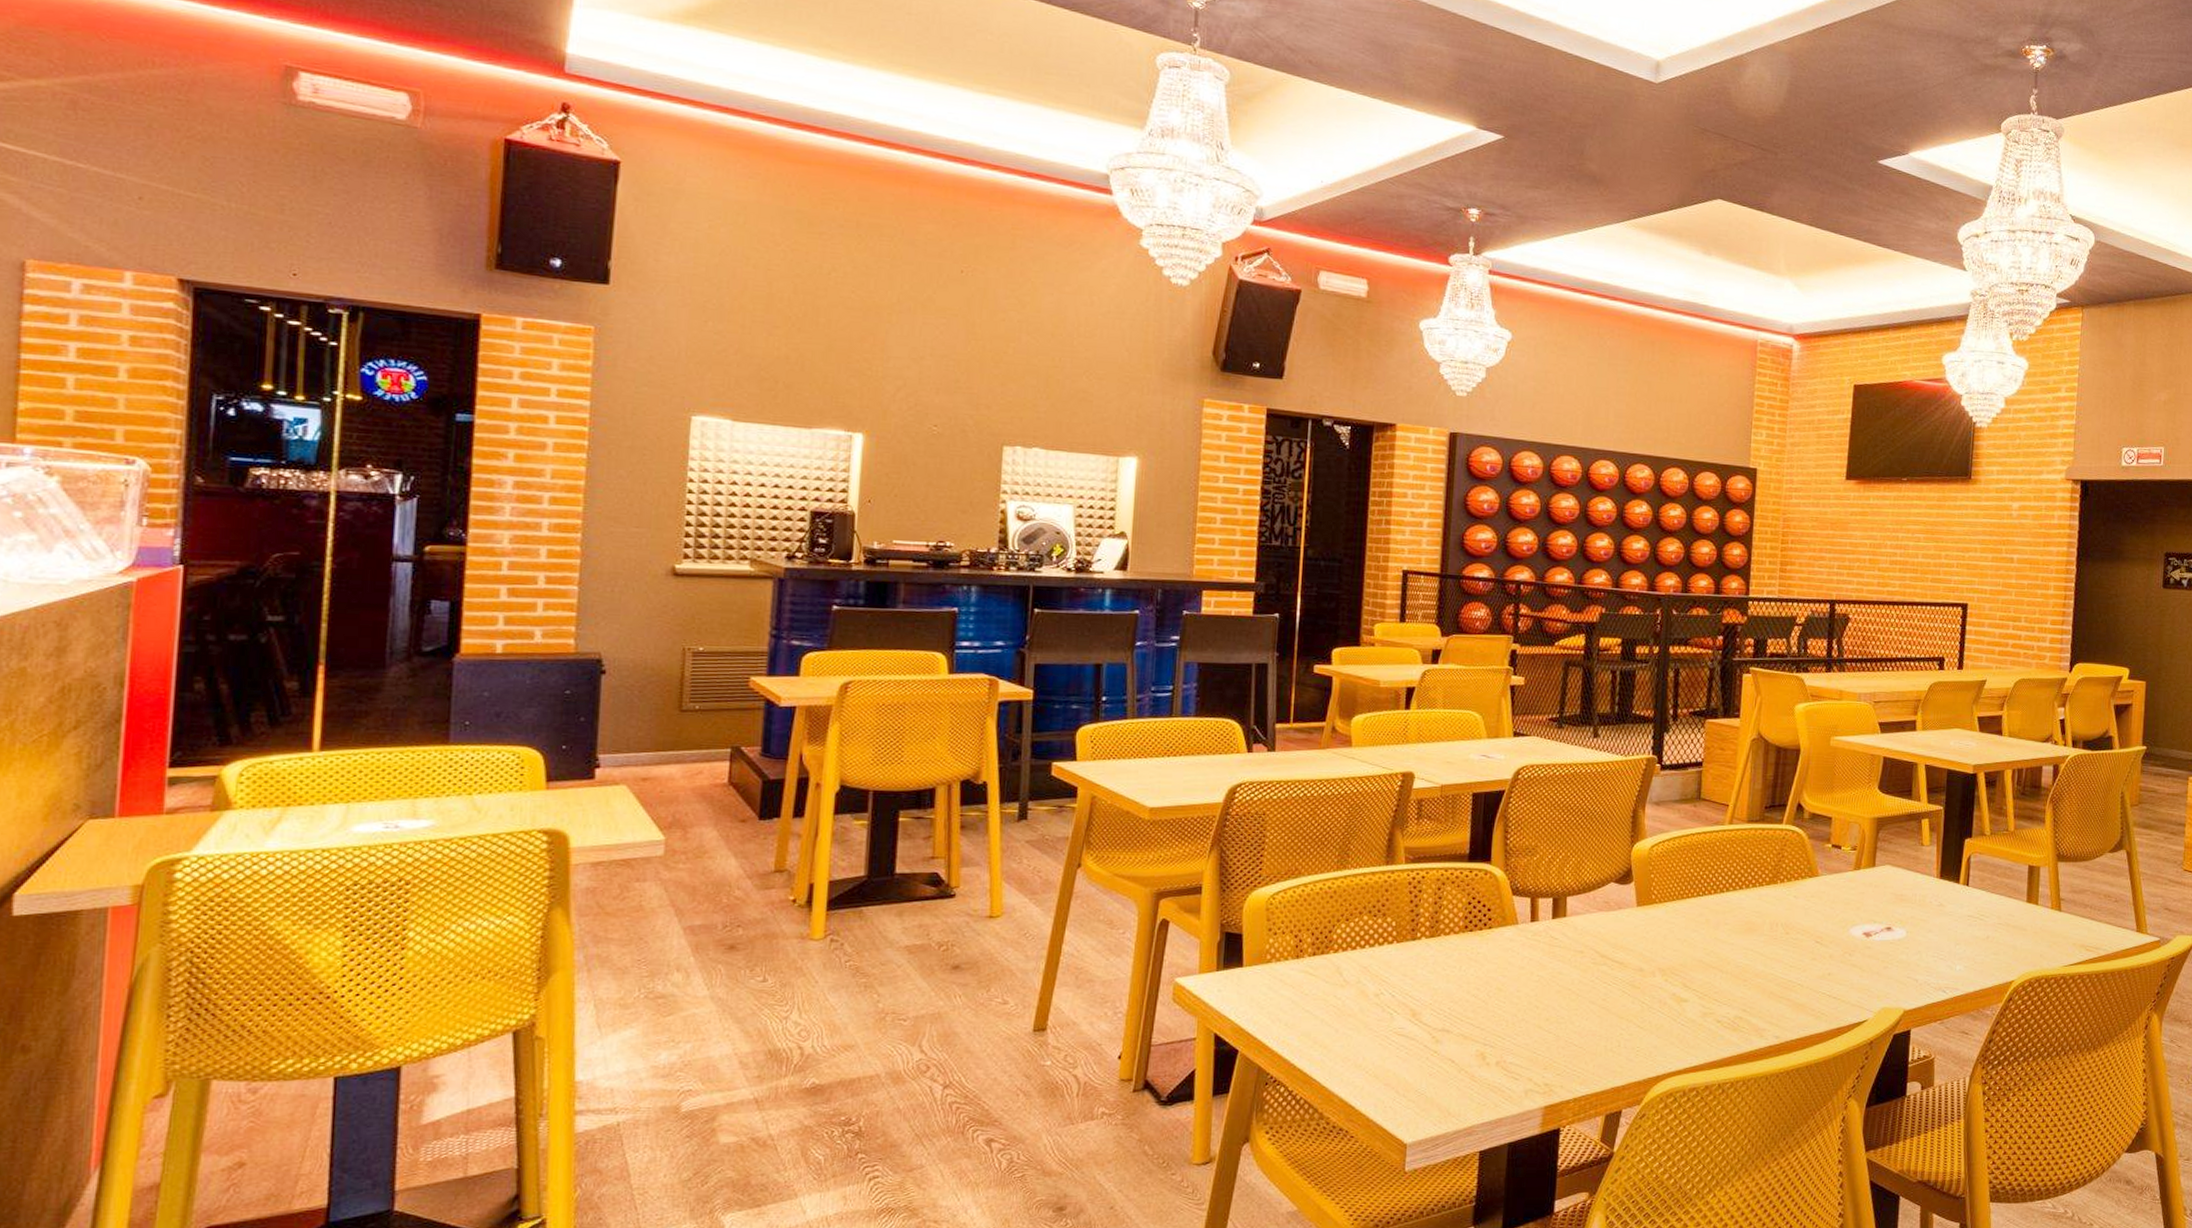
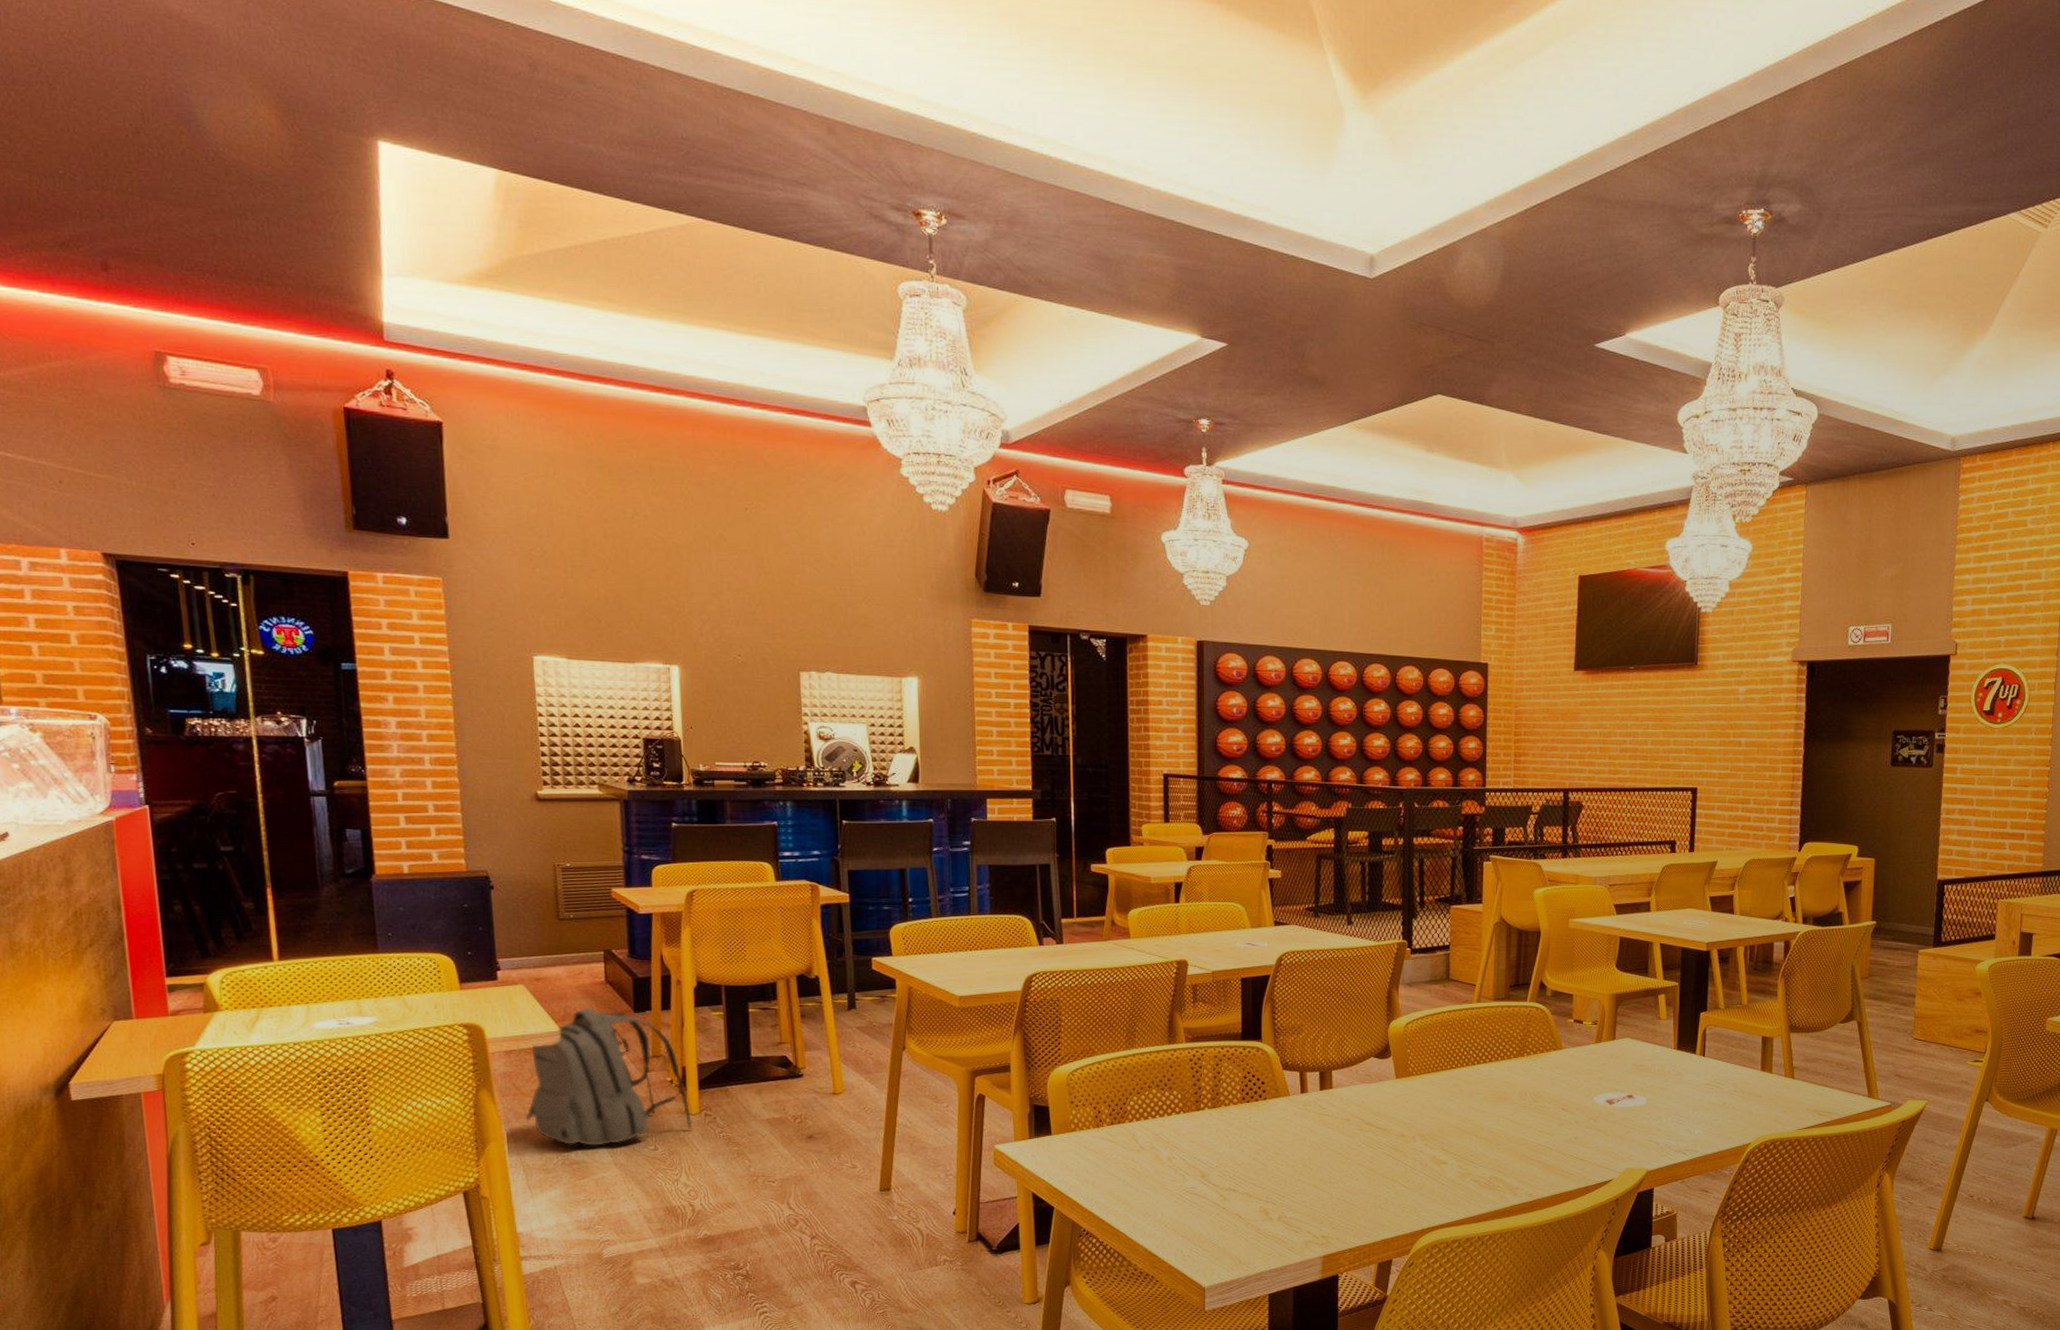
backpack: none [606,812,815,977] -> present [525,1007,693,1146]

